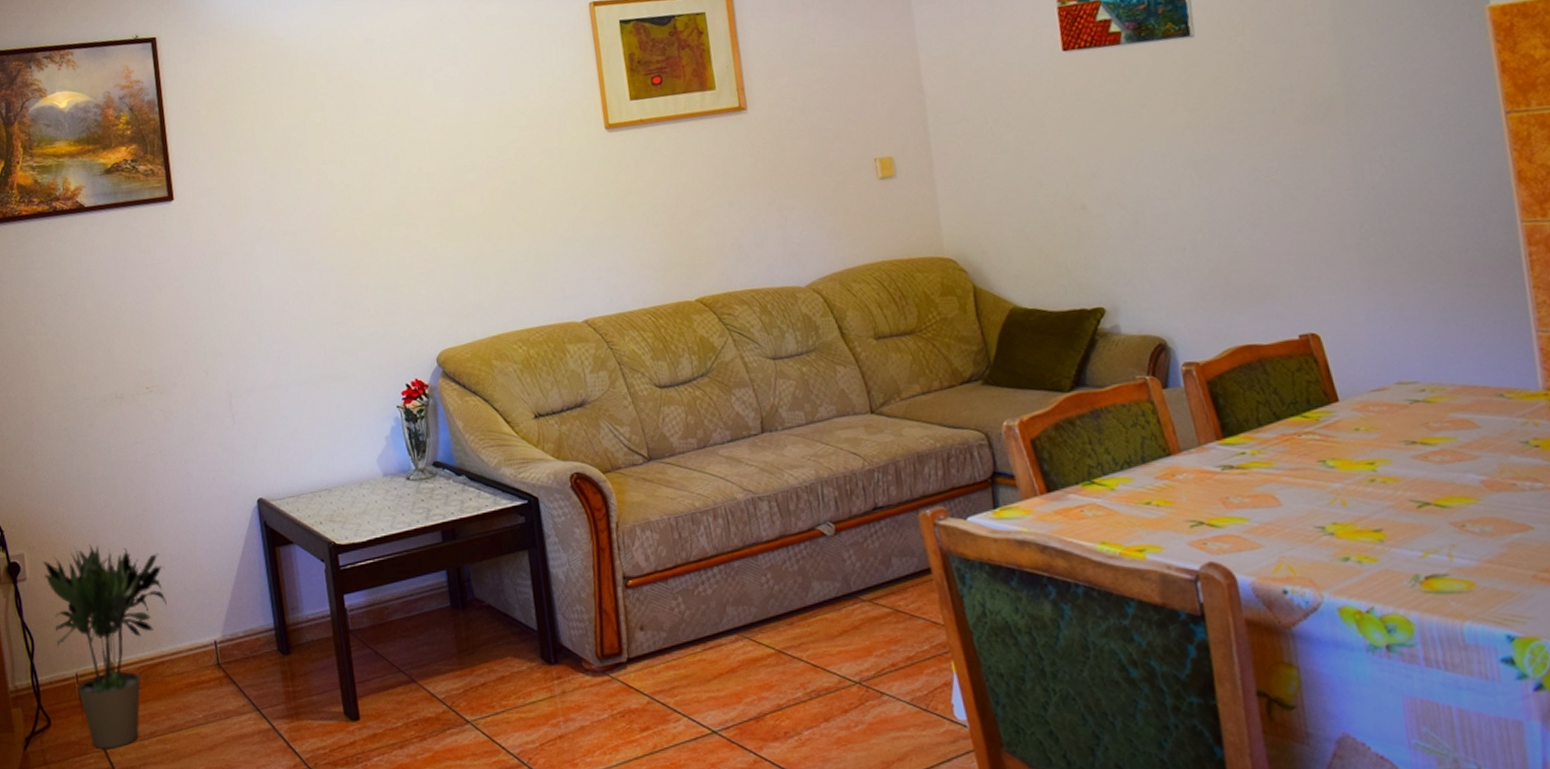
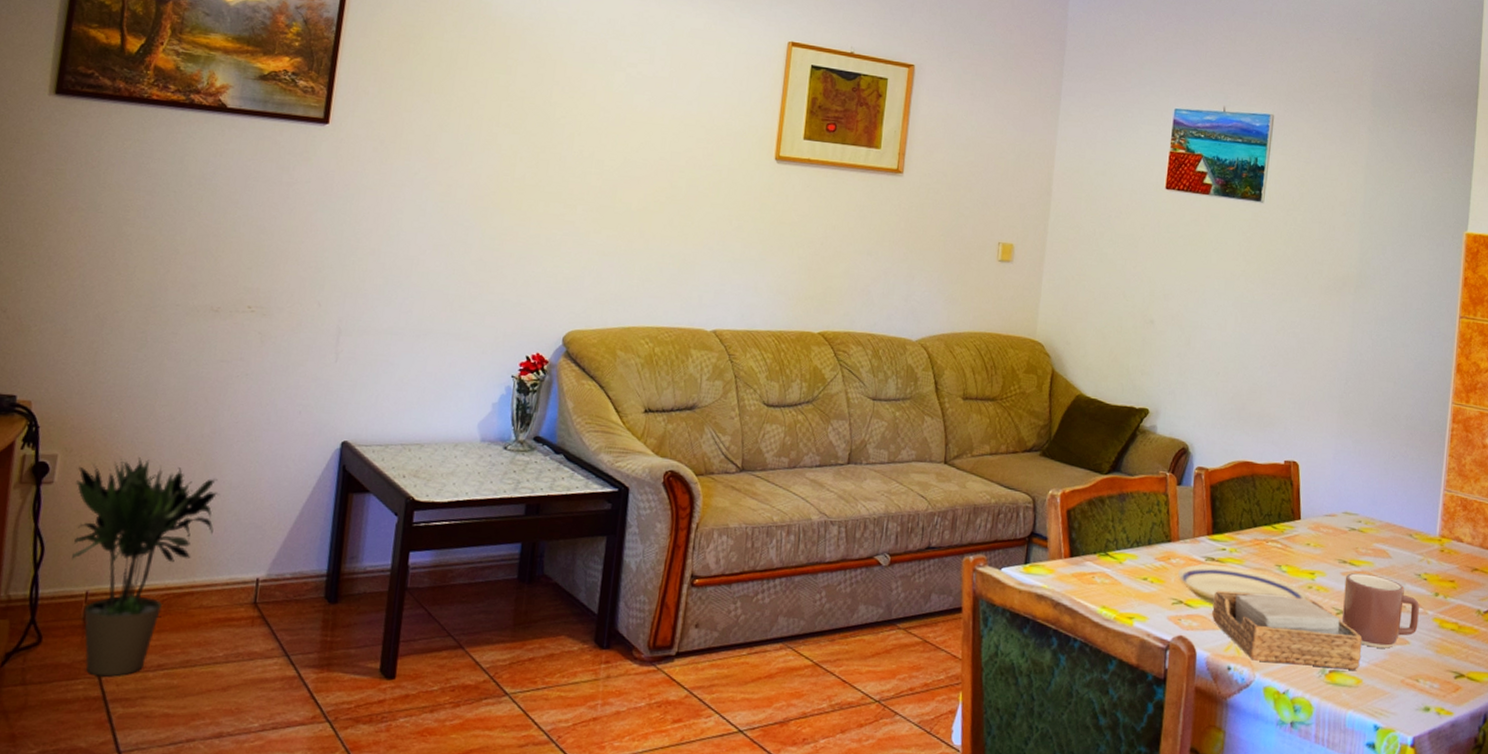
plate: none [1189,472,1375,520] -> present [1178,564,1309,604]
napkin holder: none [1242,494,1467,579] -> present [1212,590,1362,670]
mug: none [1419,452,1541,541] -> present [1341,572,1419,648]

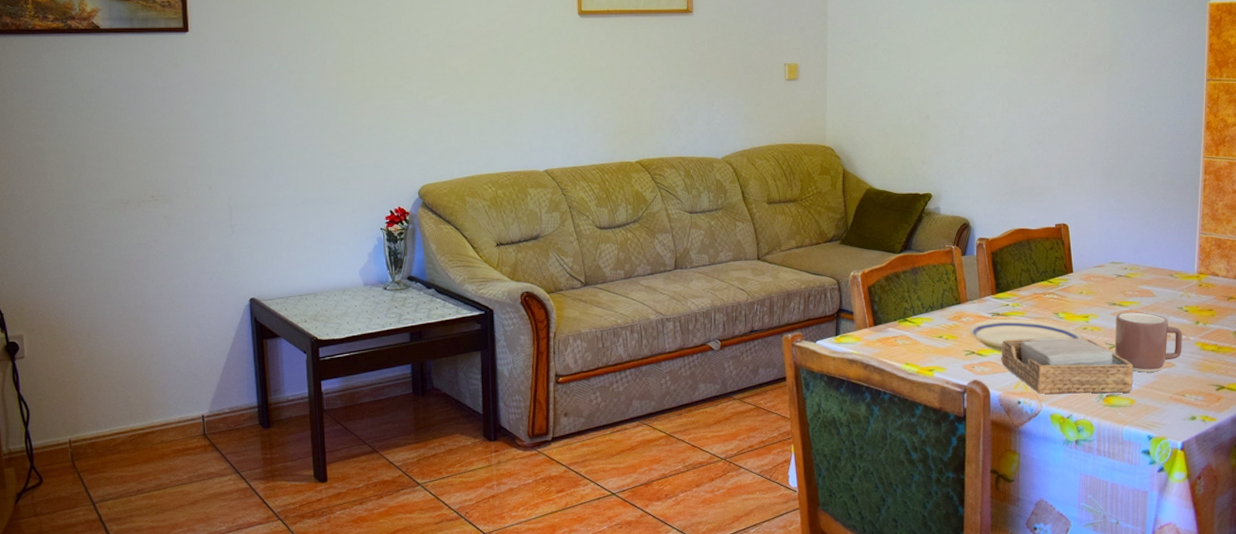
potted plant: present [72,457,220,677] -> none [42,330,160,504]

